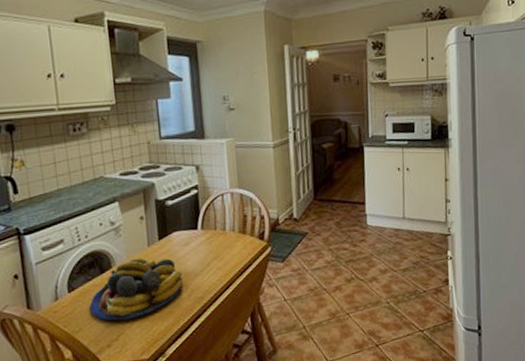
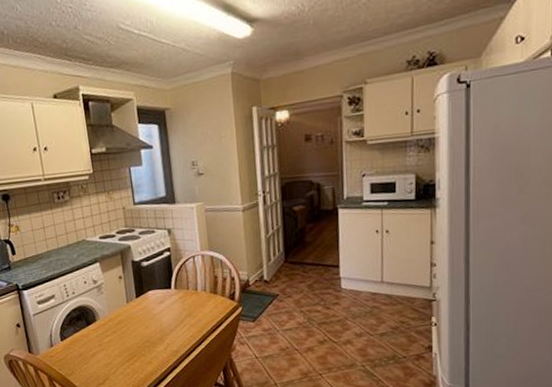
fruit bowl: present [89,258,184,321] -> none [79,313,160,368]

